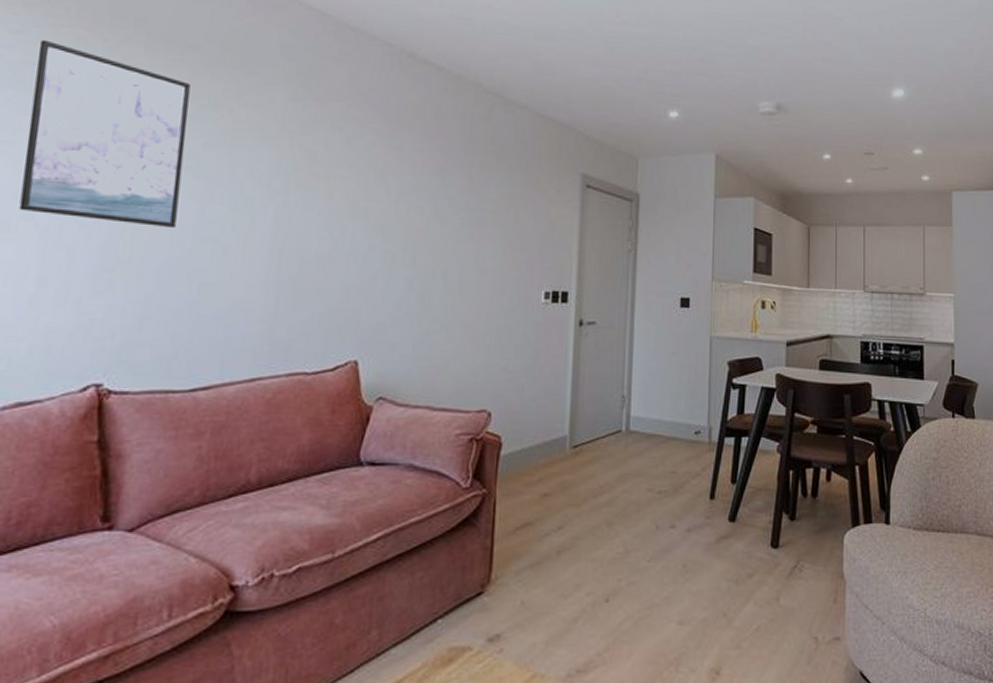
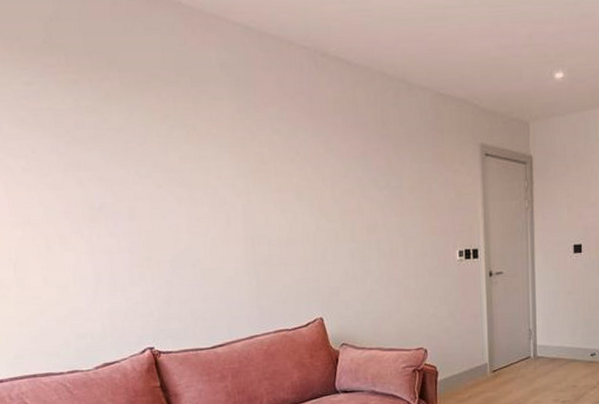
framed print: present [19,39,191,227] -> none [46,87,175,229]

